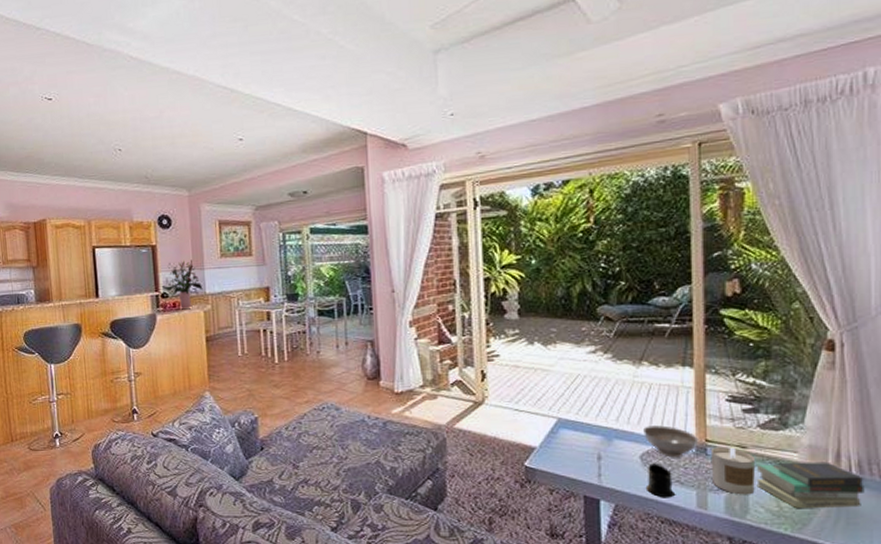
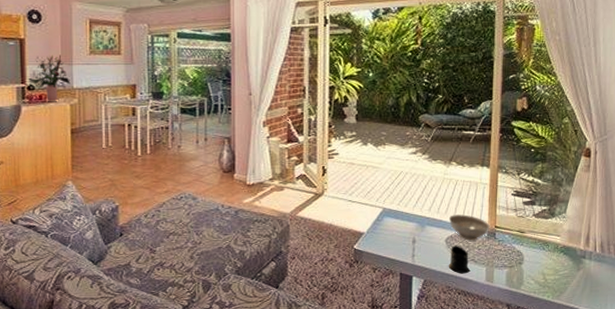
candle: present [710,447,756,495] -> none [498,232,530,270]
books: present [756,461,865,509] -> none [530,243,604,281]

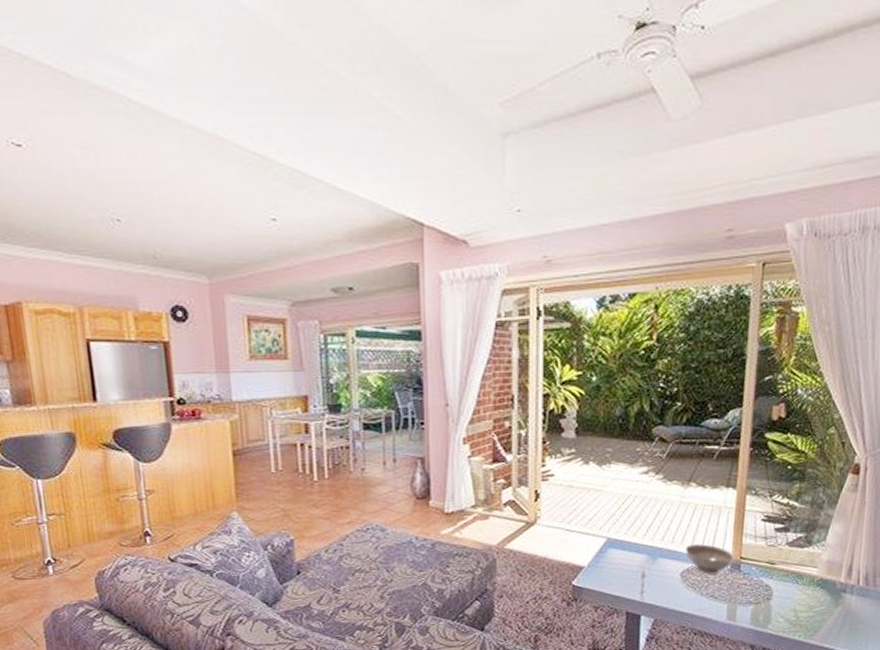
bouquet: present [28,55,70,101] -> none [177,360,229,417]
mug: present [448,246,470,274] -> none [683,580,708,612]

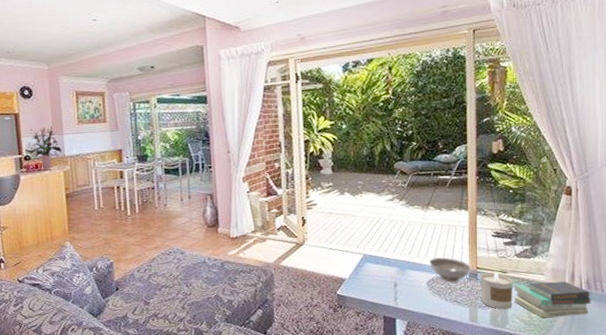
bouquet: none [177,360,229,417] -> present [24,126,62,169]
candle: none [742,563,782,607] -> present [480,272,513,310]
books: none [779,575,868,618] -> present [514,281,591,319]

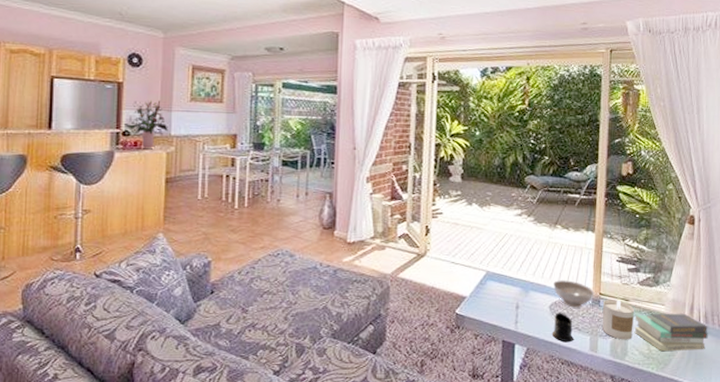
mug: none [431,288,453,315] -> present [551,313,573,343]

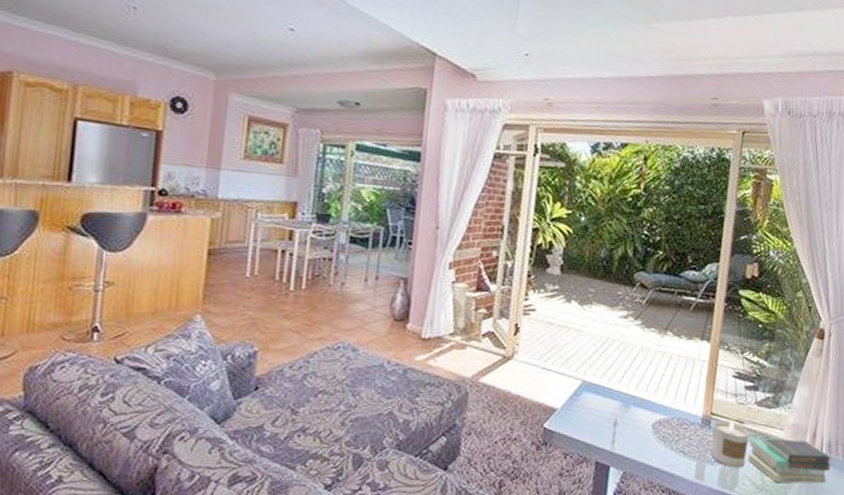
bouquet: present [123,100,168,148] -> none [160,154,215,213]
mug: present [551,313,573,343] -> none [653,432,678,468]
decorative bowl: present [553,280,595,308] -> none [658,395,706,428]

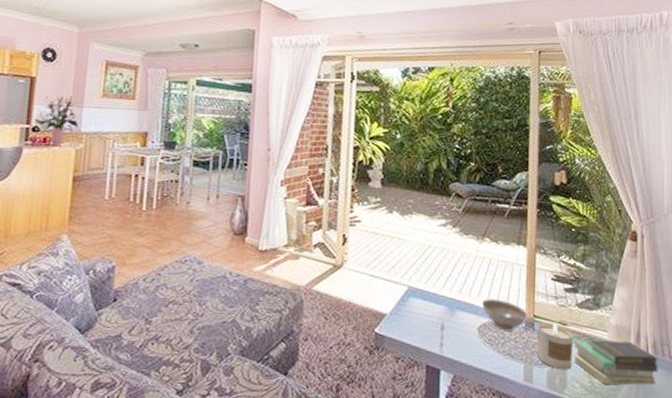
bouquet: none [160,154,215,213] -> present [33,95,79,145]
decorative bowl: none [658,395,706,428] -> present [482,299,528,331]

